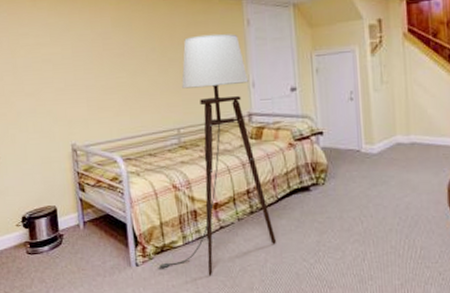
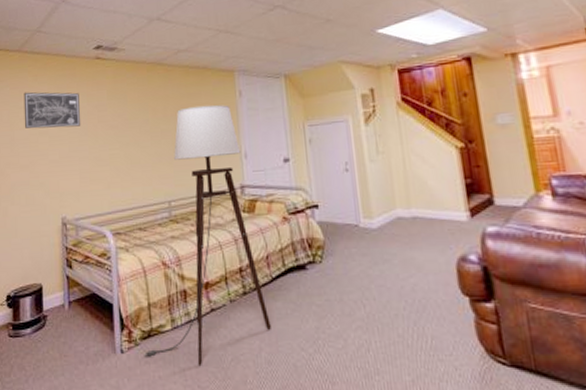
wall art: none [22,18,86,57] -> present [24,92,81,129]

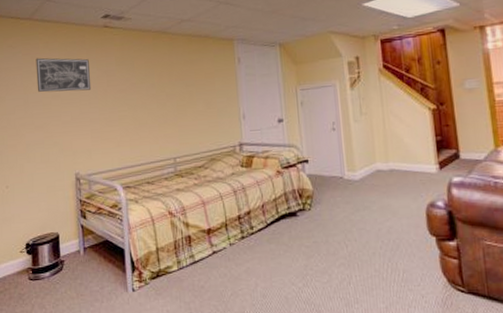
floor lamp: present [143,105,271,367] -> none [152,70,266,301]

